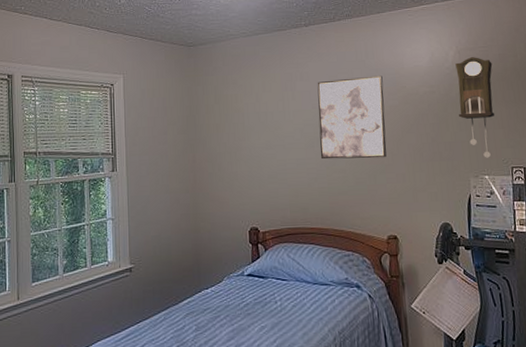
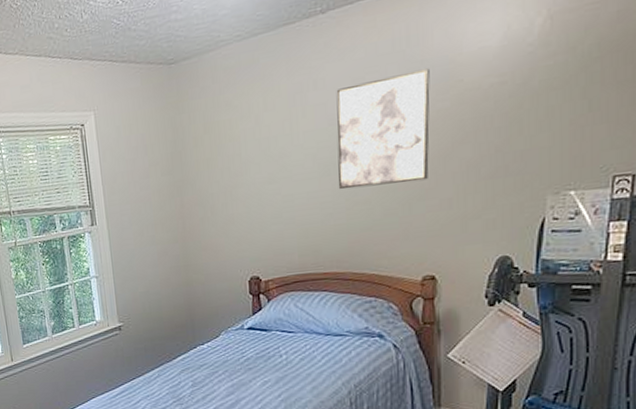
pendulum clock: present [455,57,494,158] -> none [540,20,604,167]

